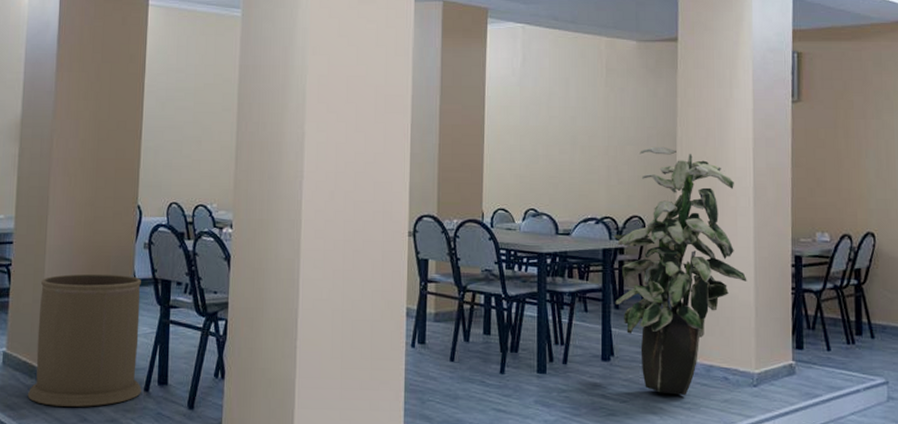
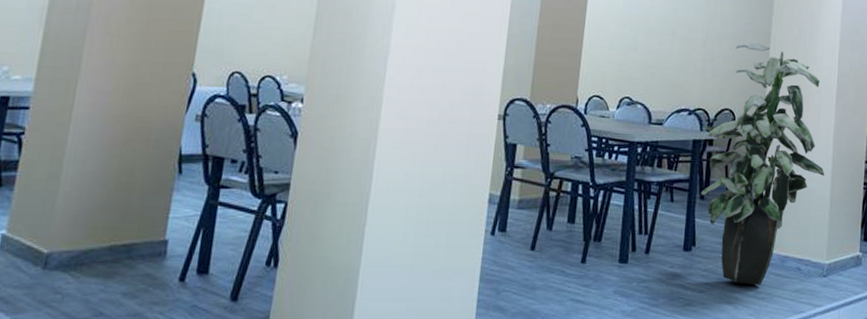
trash can: present [27,273,142,407] -> none [28,147,188,299]

